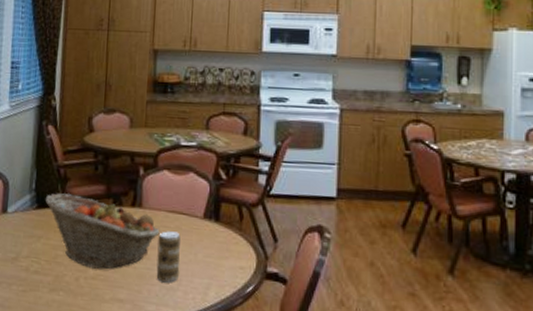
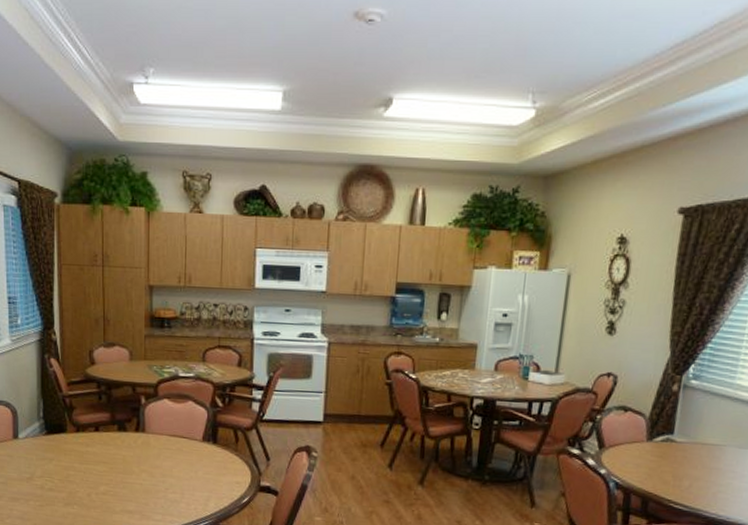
fruit basket: present [45,193,160,269] -> none [53,420,163,486]
beverage can: present [156,231,180,283] -> none [161,452,182,497]

